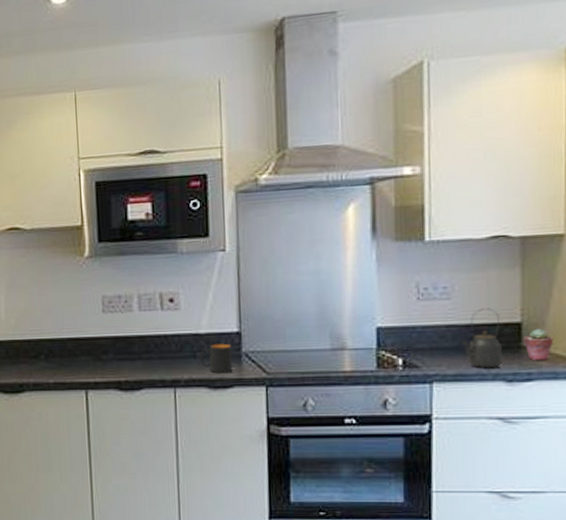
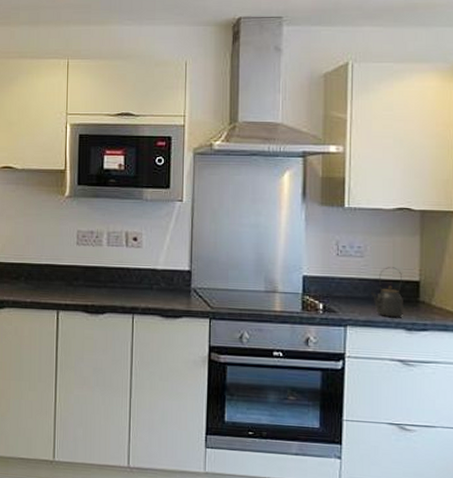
mug: present [201,343,233,374] -> none [157,279,183,305]
potted succulent: present [523,328,554,361] -> none [421,287,445,315]

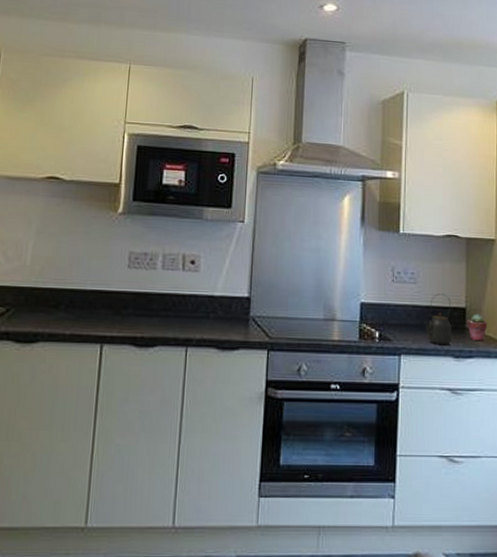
potted succulent: none [421,287,445,315] -> present [467,314,488,342]

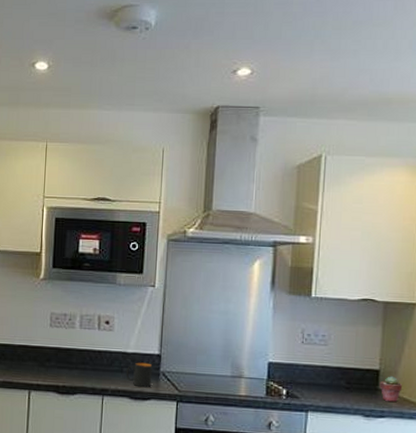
mug: none [213,306,242,336] -> present [126,362,153,388]
kettle: present [422,293,452,345] -> none [332,355,363,405]

